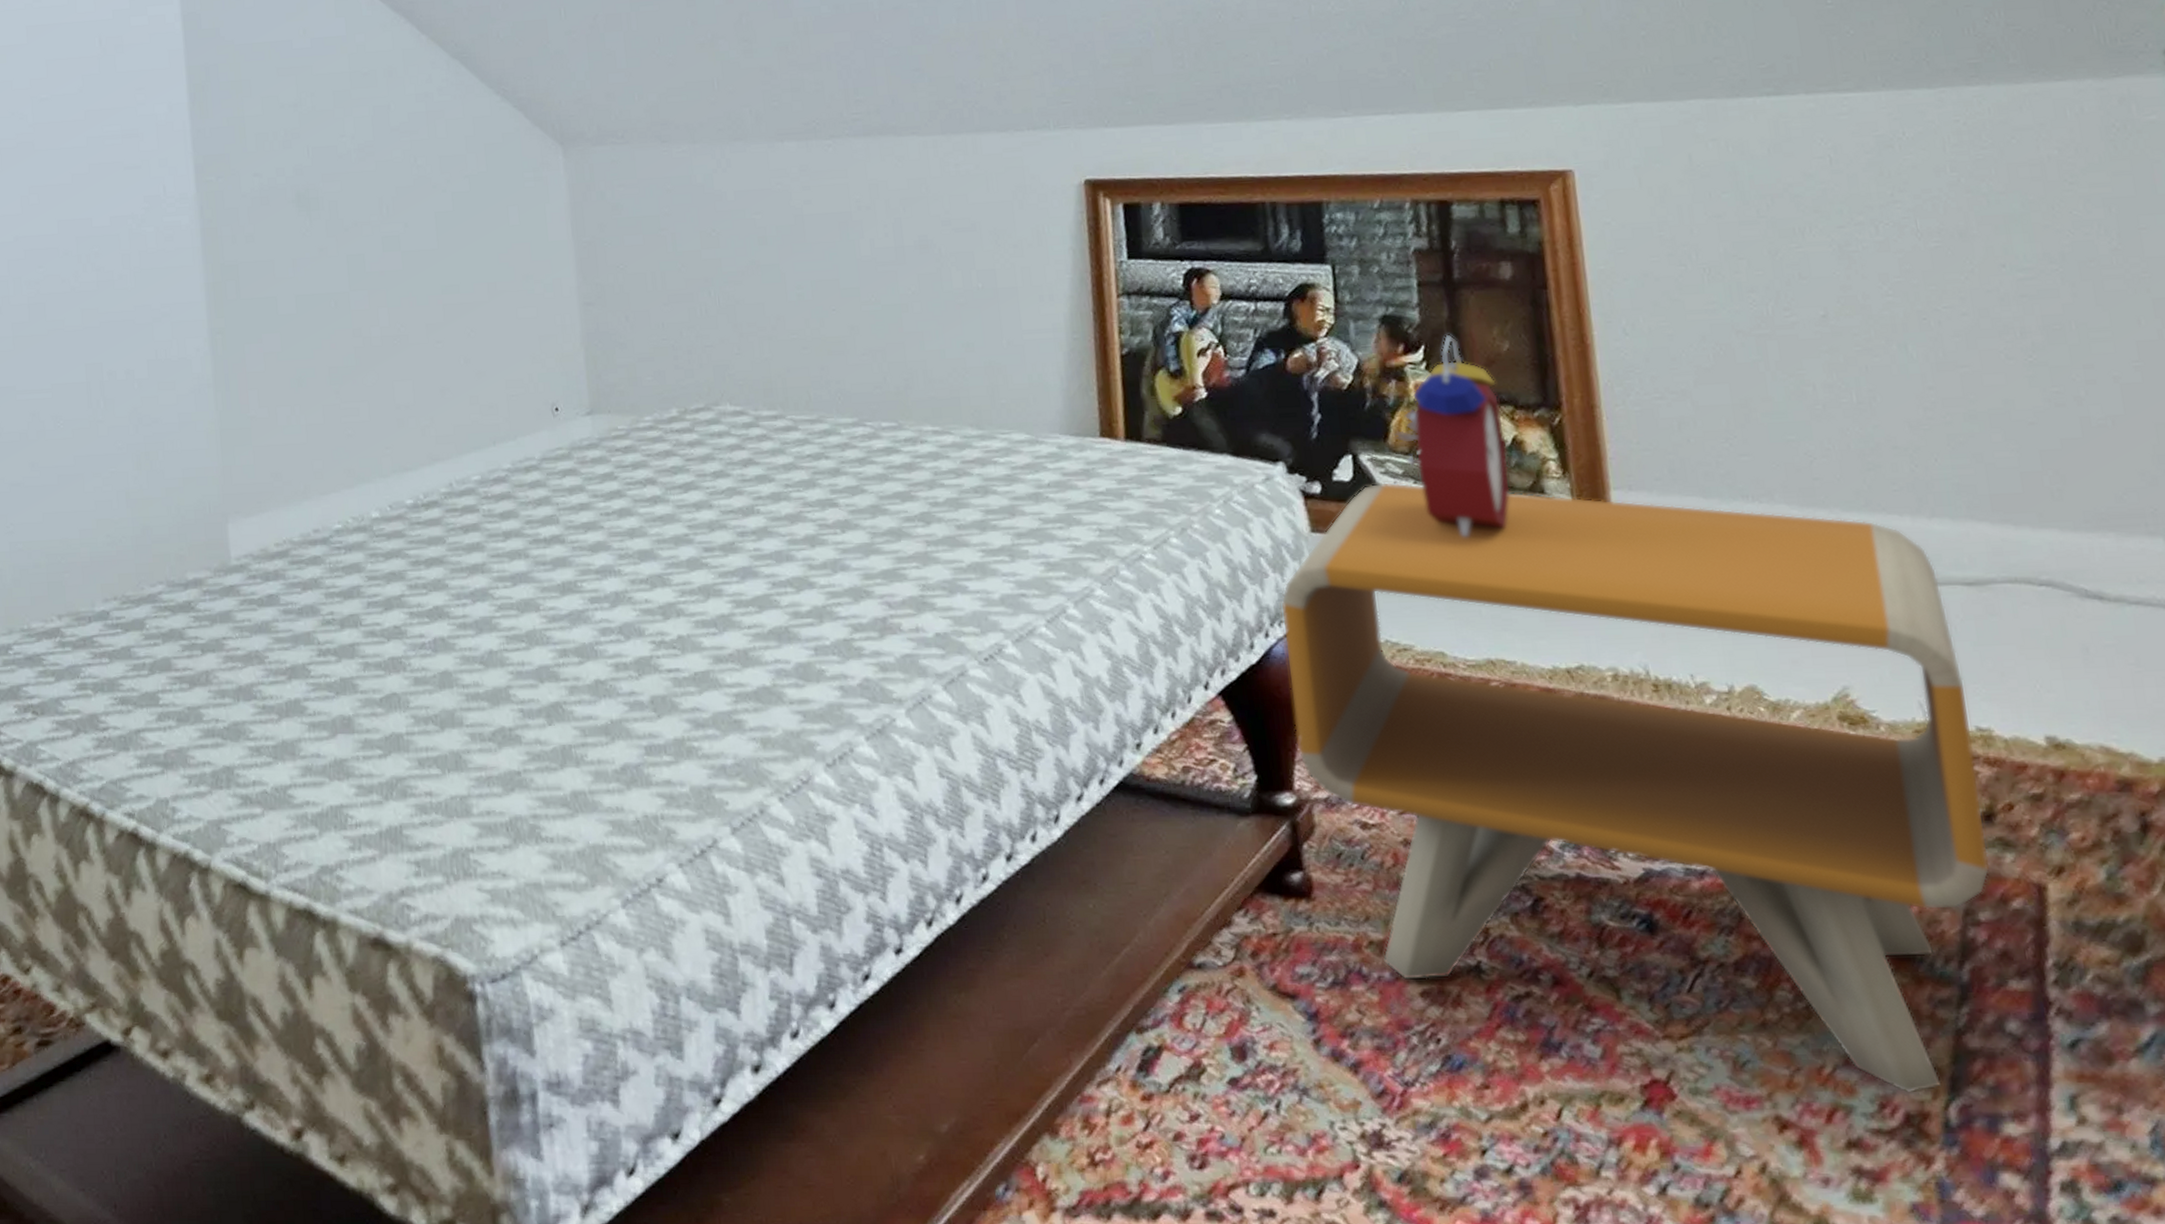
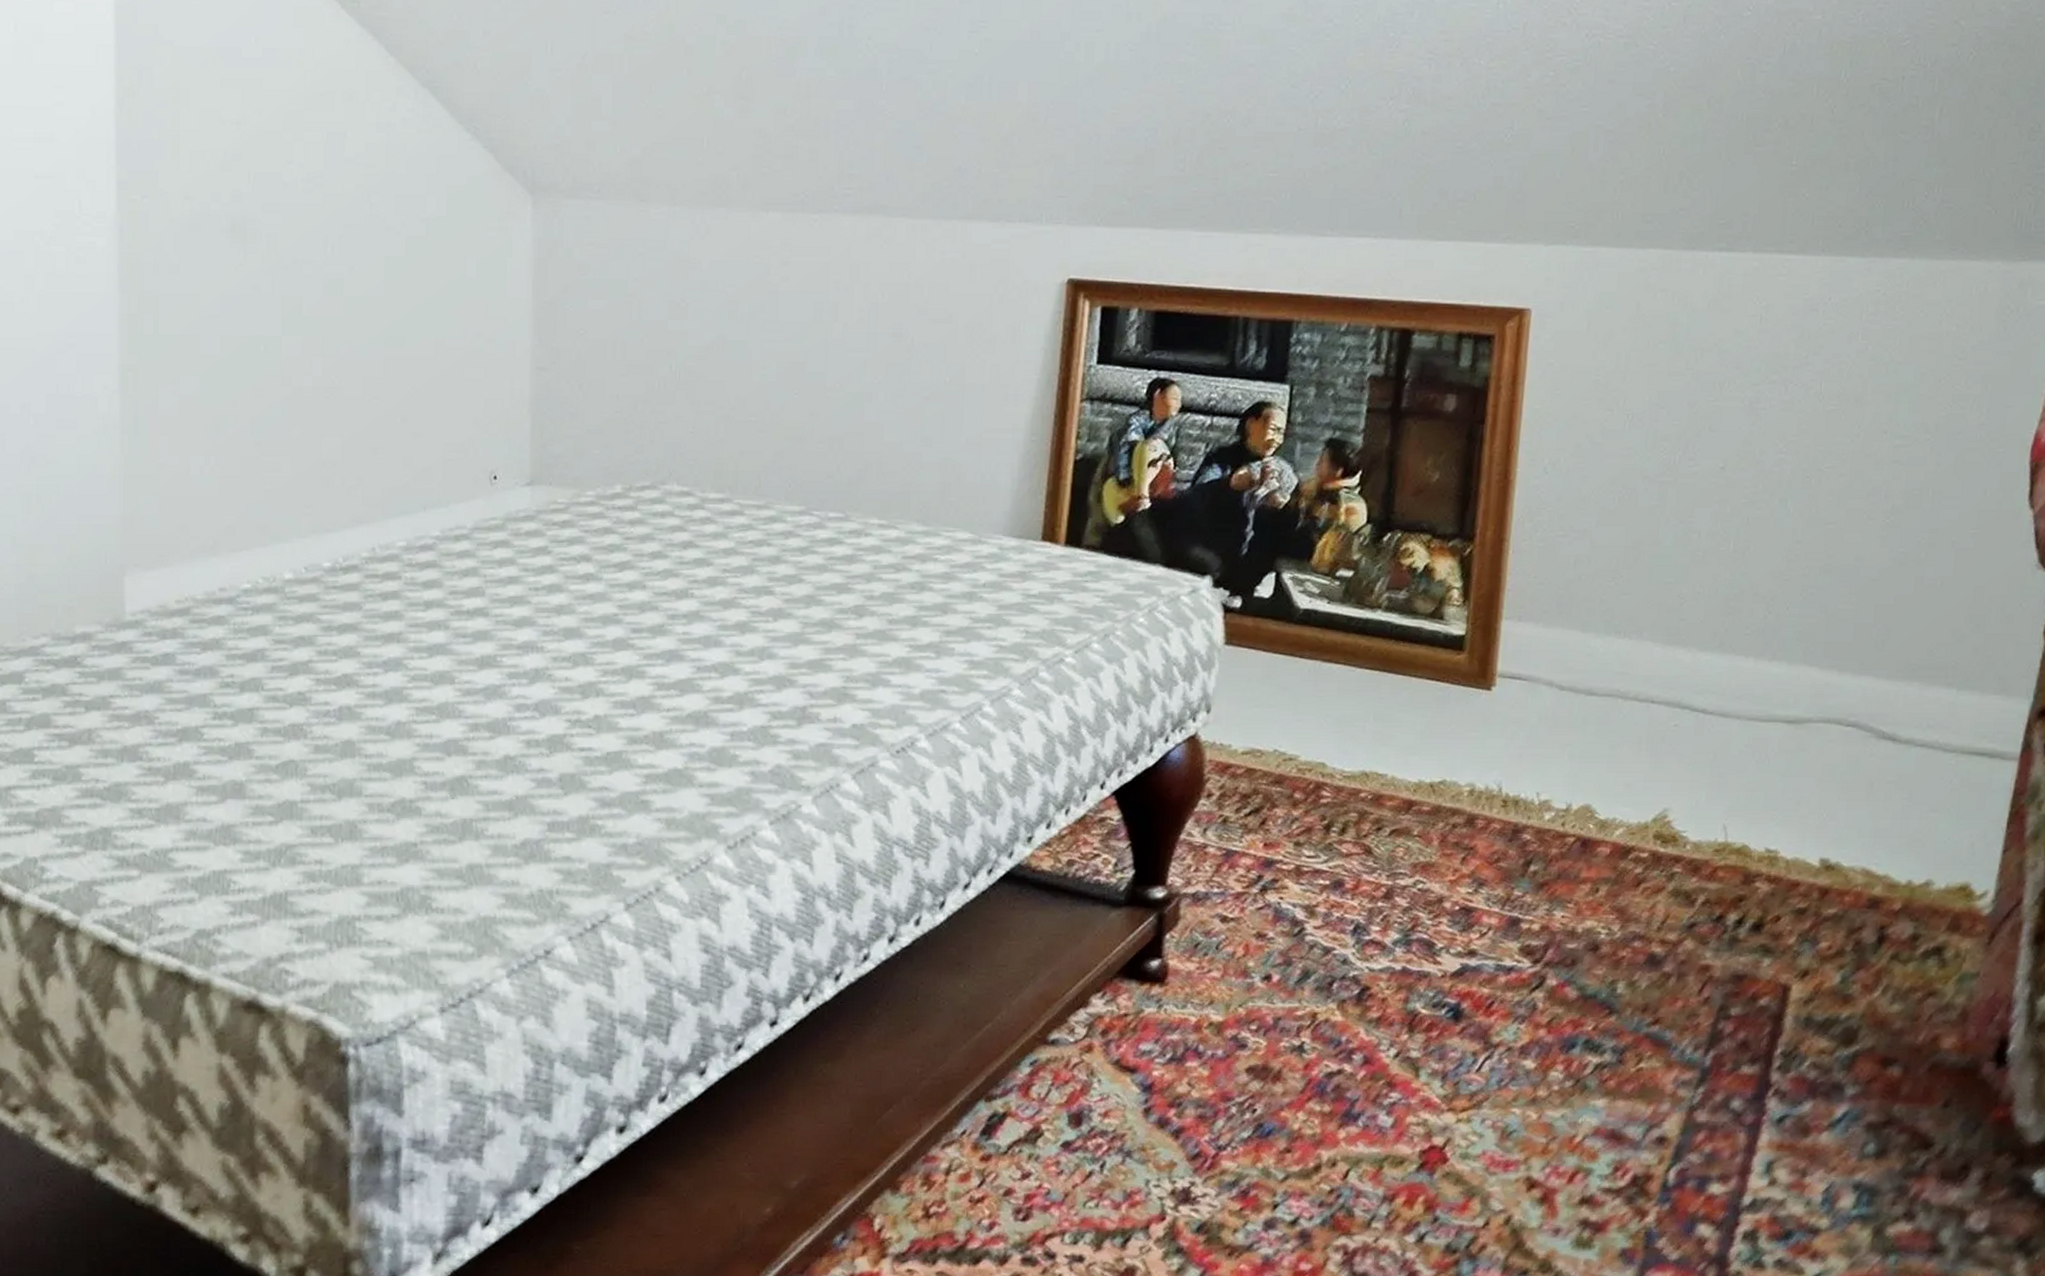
nightstand: present [1281,482,1990,1094] -> none [1176,601,1766,1160]
alarm clock: present [1393,334,1510,538] -> none [1317,461,1420,657]

